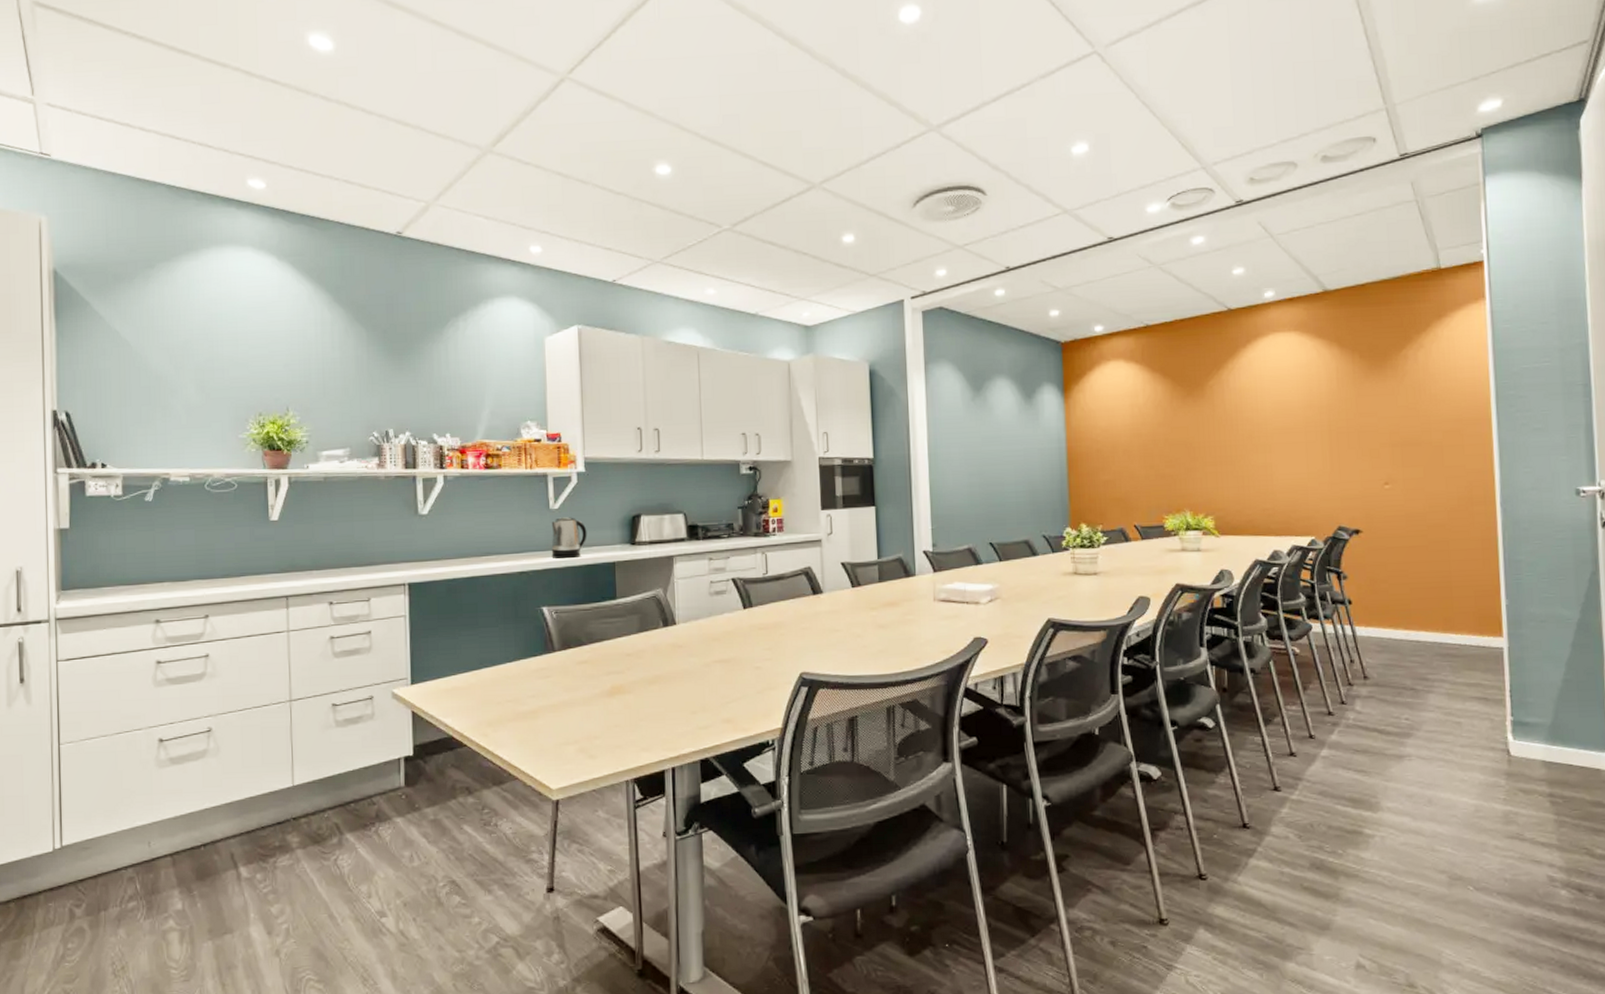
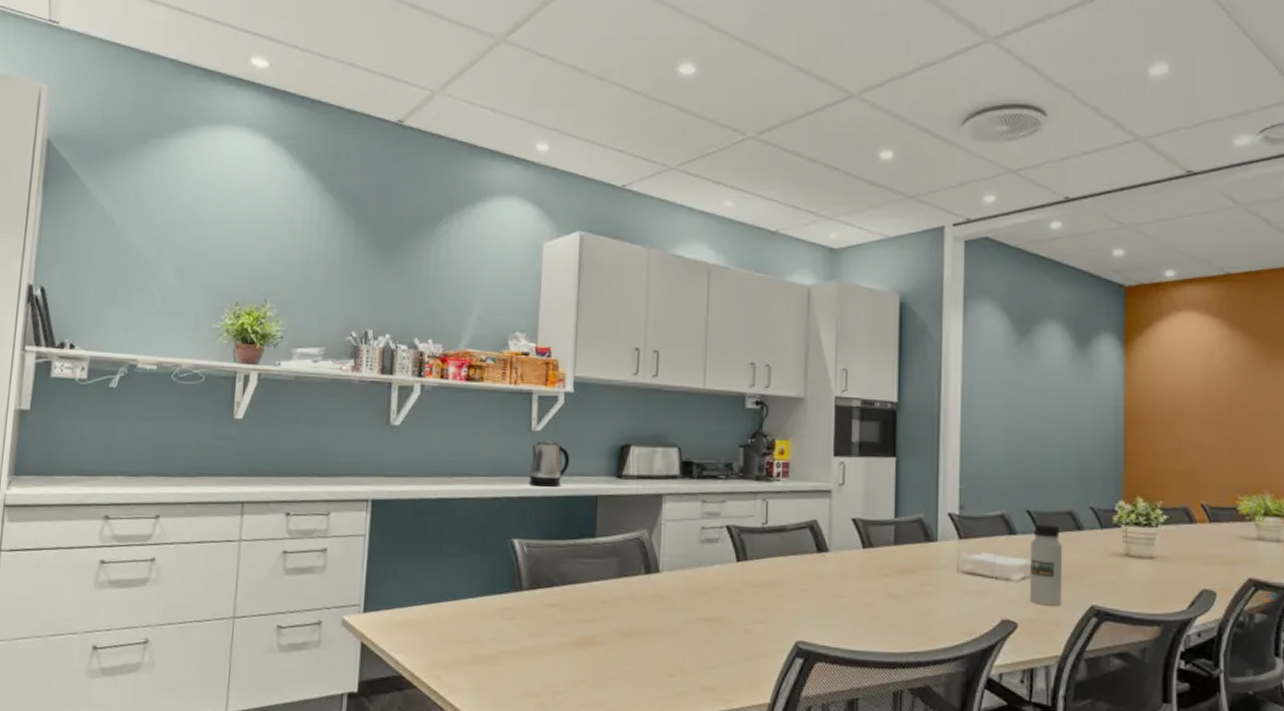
water bottle: none [994,552,1023,622] -> present [1029,523,1063,606]

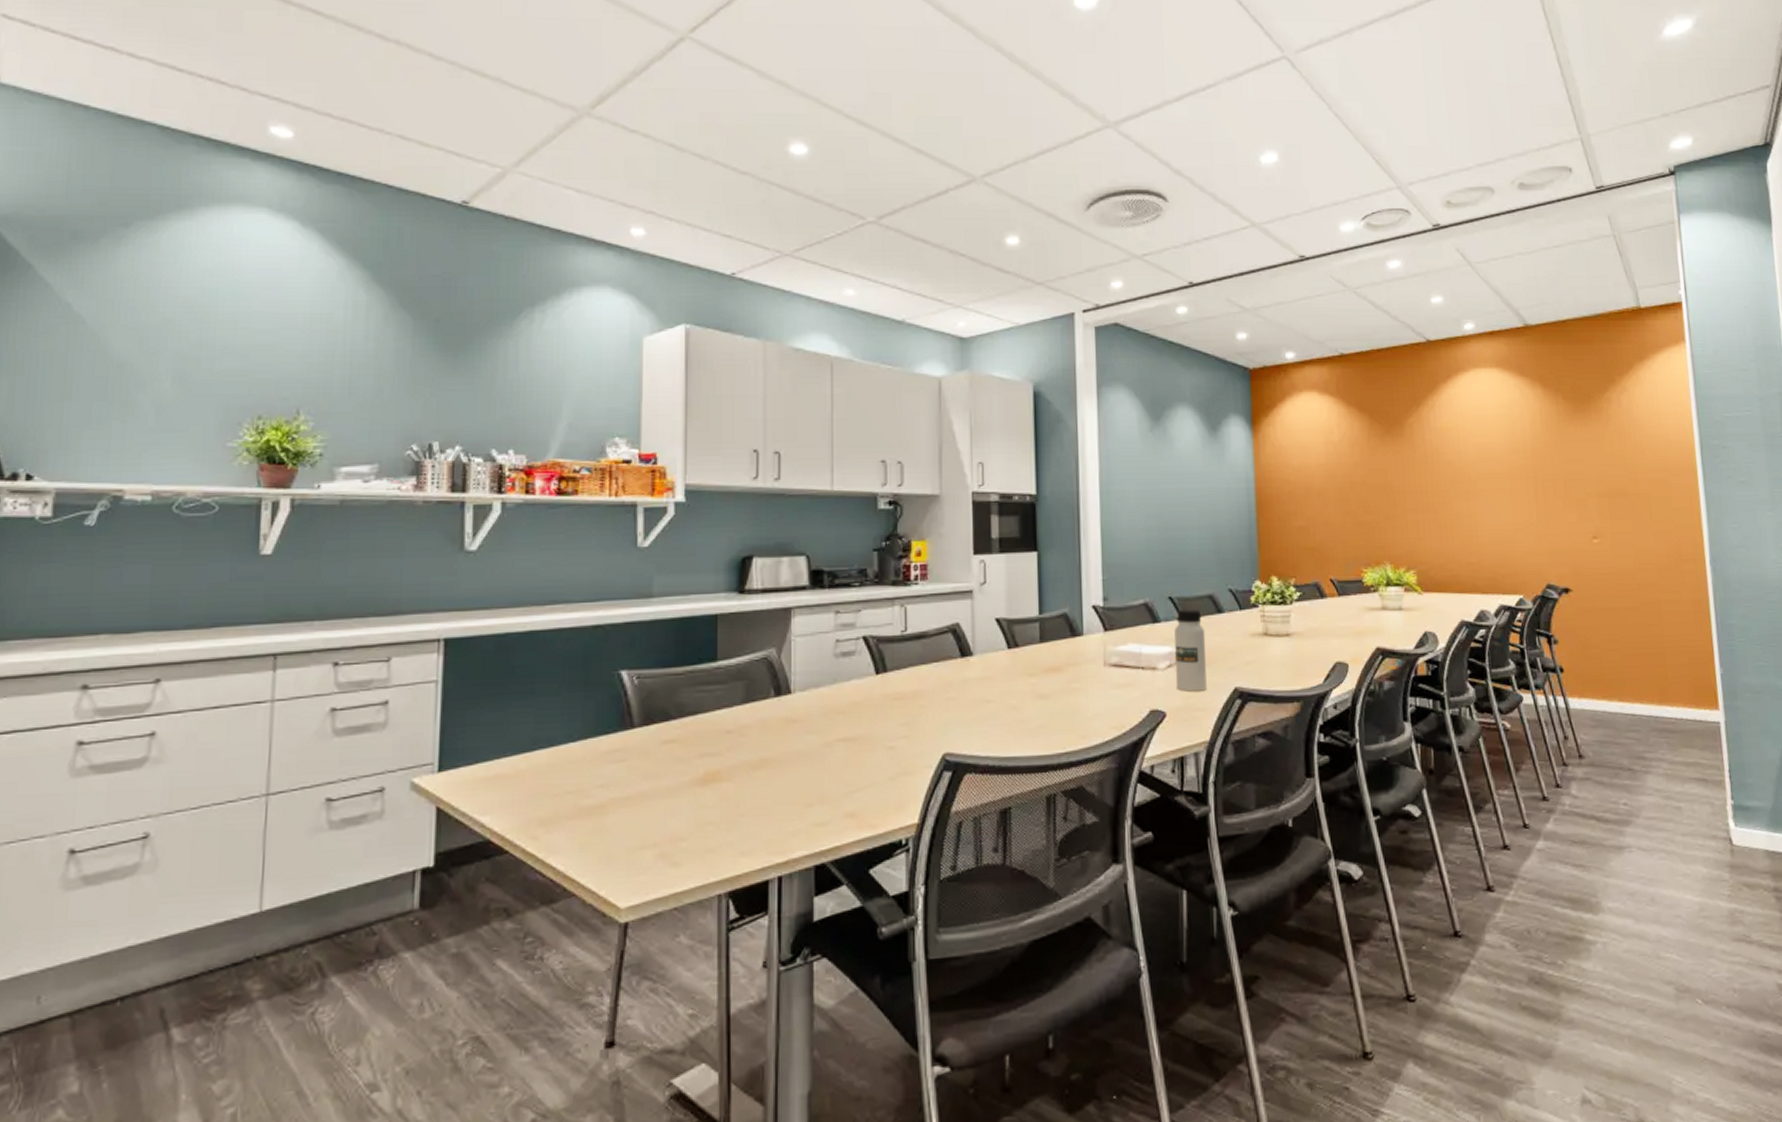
kettle: present [529,441,570,487] -> none [636,557,684,609]

